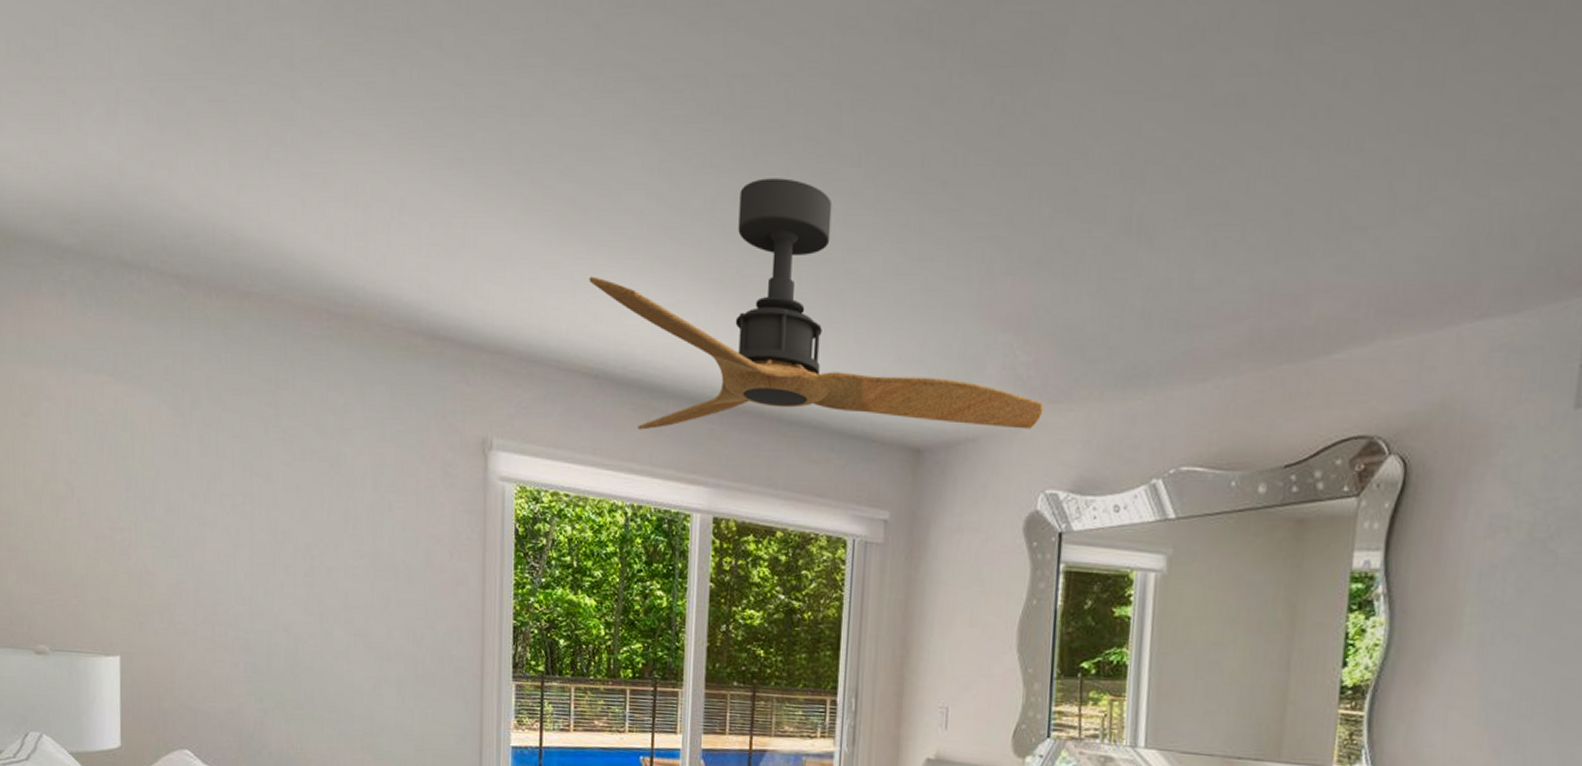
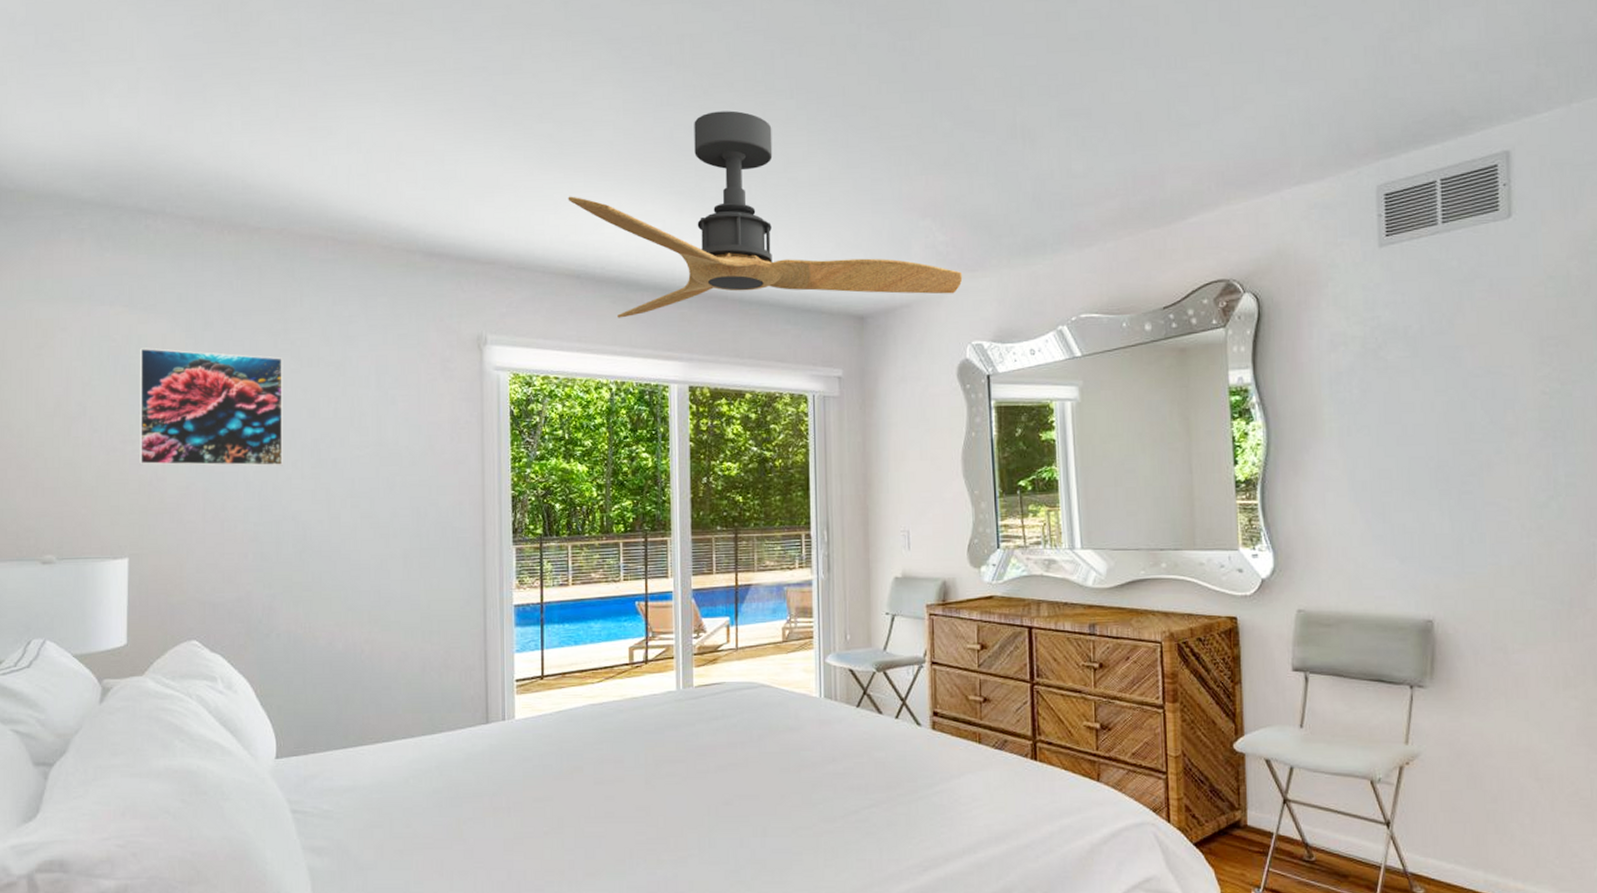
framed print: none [125,425,275,571] -> present [139,348,284,467]

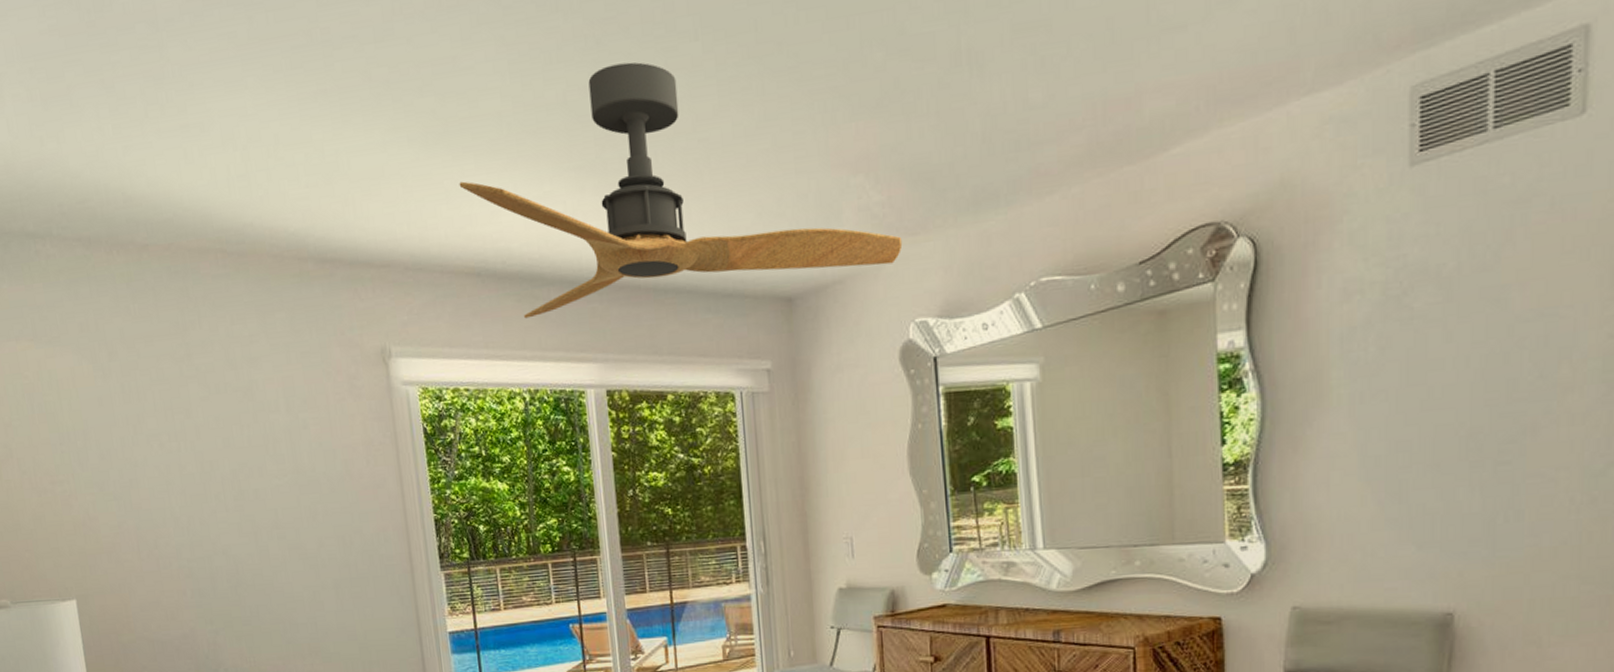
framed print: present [139,348,284,467] -> none [51,383,207,506]

